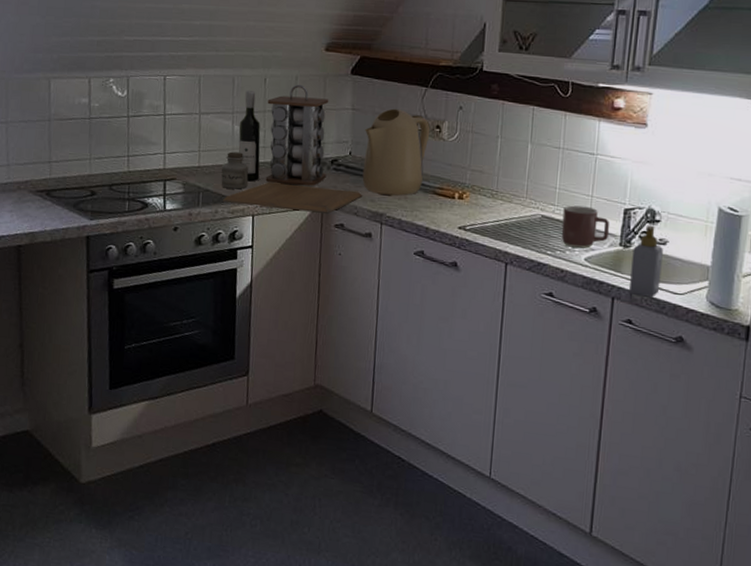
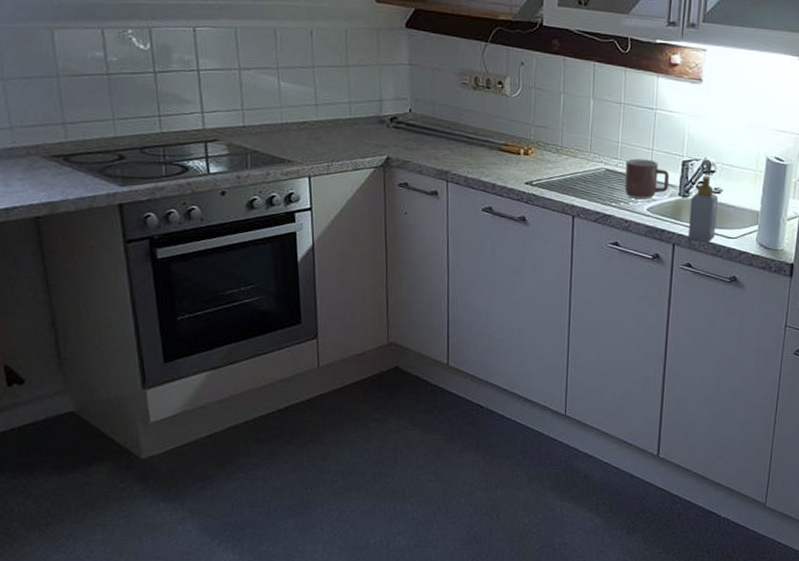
jar: present [221,151,249,190] -> none [269,110,301,150]
chopping board: present [223,182,363,215] -> none [274,141,426,174]
bottle: present [238,91,261,182] -> none [286,44,313,142]
spice rack: present [265,84,329,186] -> none [315,38,386,145]
kettle: present [362,108,430,196] -> none [424,64,492,153]

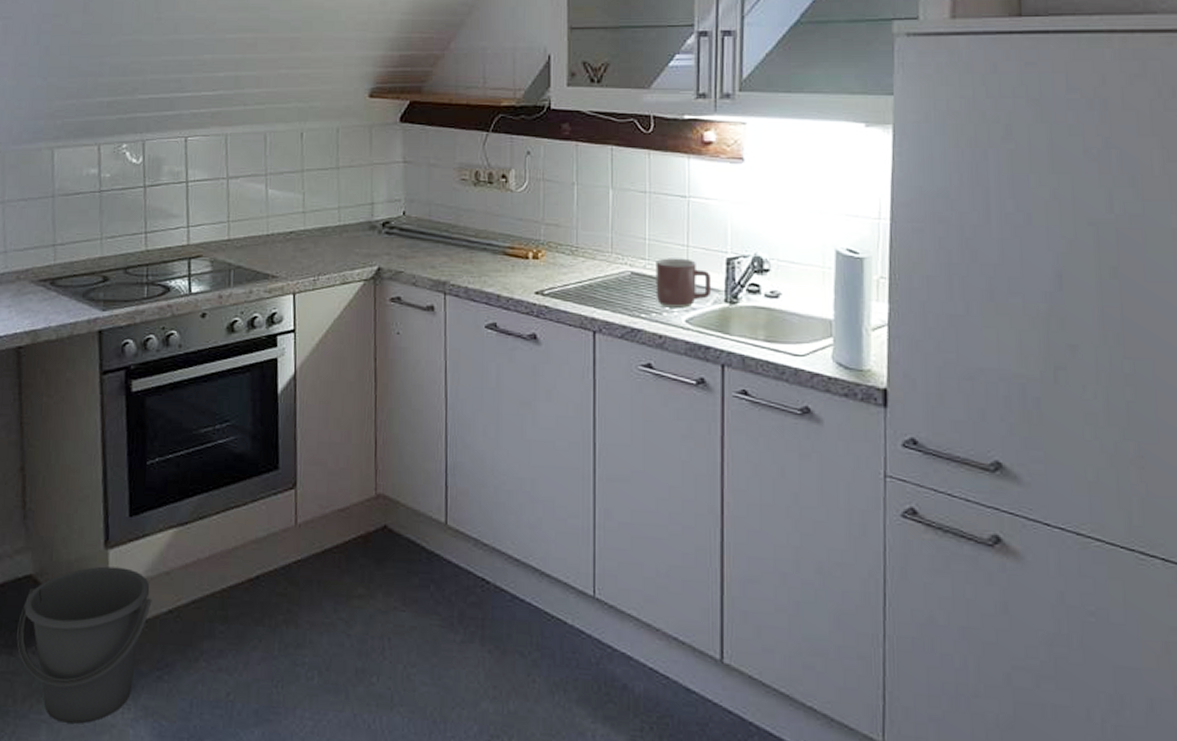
bucket: none [64,403,191,525] -> present [17,566,152,724]
soap bottle: present [688,175,718,243] -> none [741,275,777,363]

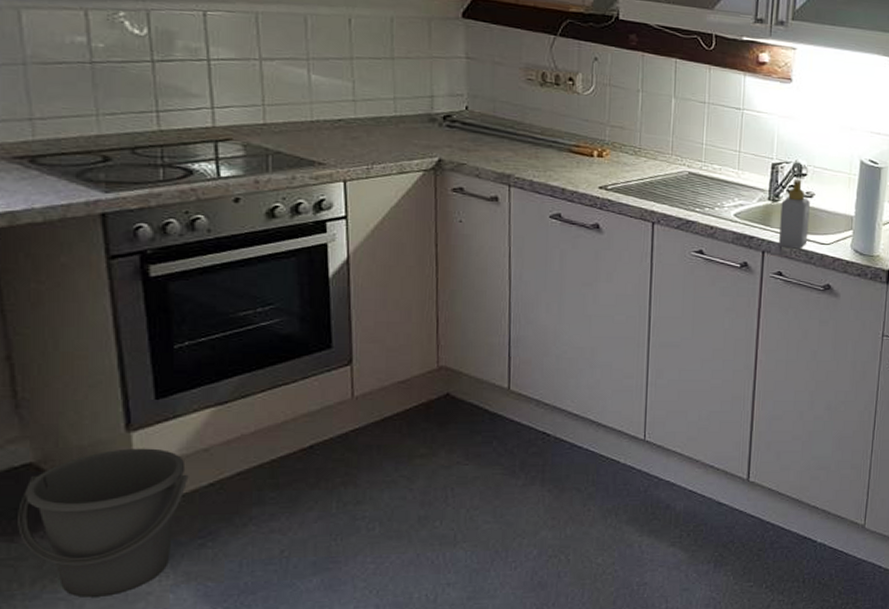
mug: present [656,258,712,308] -> none [709,161,759,204]
soap bottle: none [741,275,777,363] -> present [779,179,810,250]

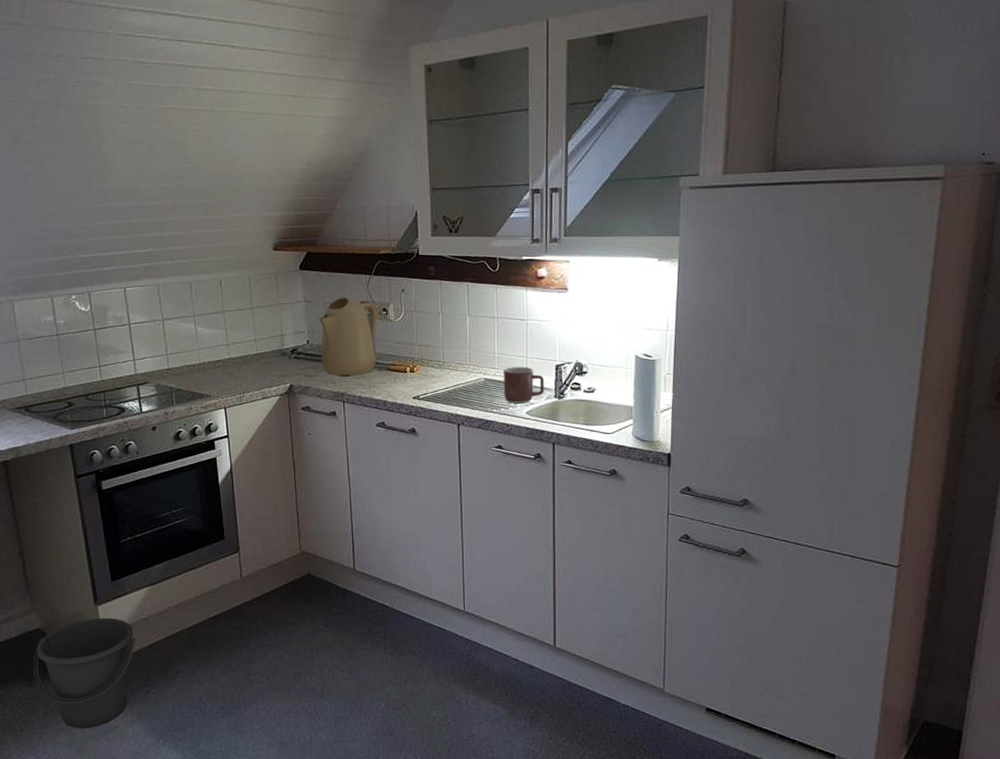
kettle: none [483,58,562,155] -> present [319,297,378,376]
mug: none [709,161,759,204] -> present [503,366,545,404]
soap bottle: present [779,179,810,250] -> none [566,377,593,440]

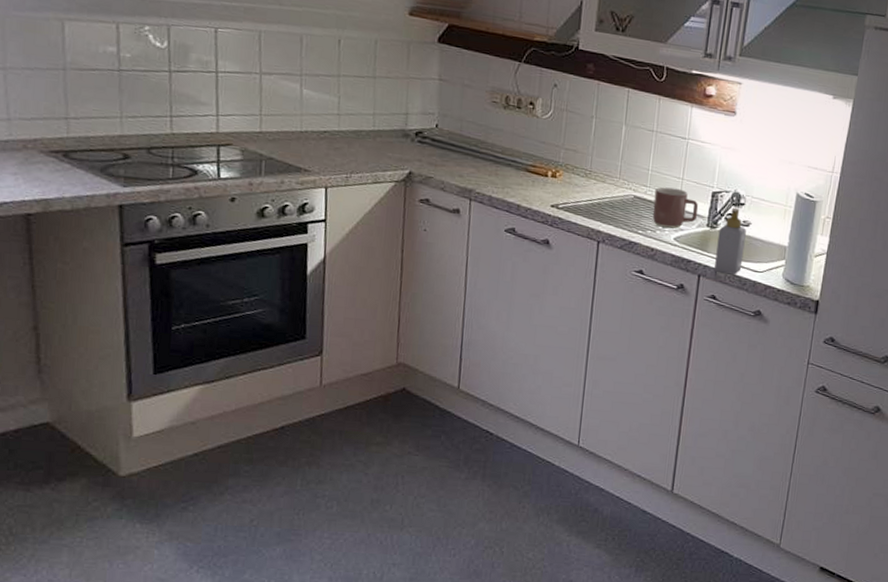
bucket: present [33,618,136,728] -> none [34,416,177,547]
kettle: present [319,297,378,376] -> none [450,81,523,172]
soap bottle: none [566,377,593,440] -> present [714,207,746,276]

